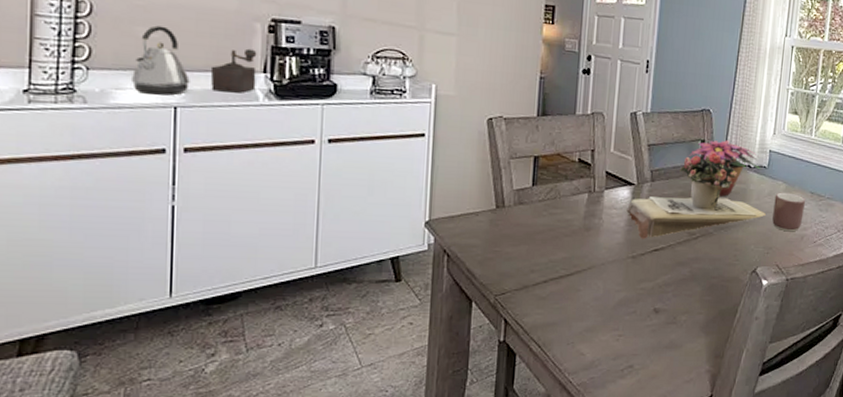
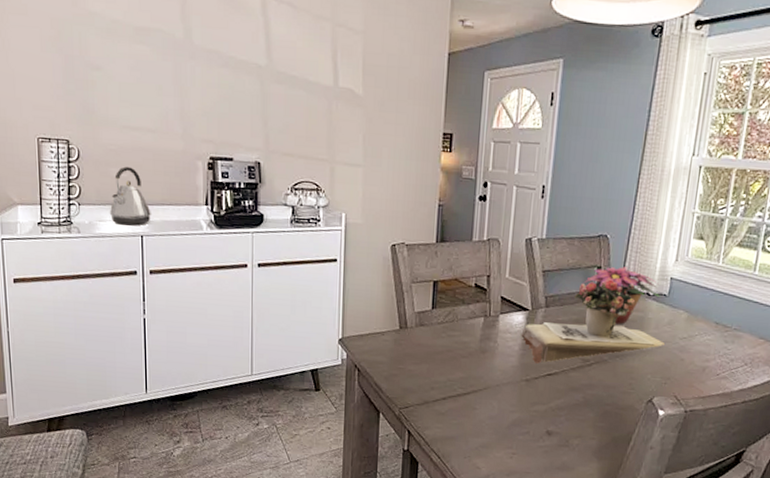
coffee grinder: present [210,48,257,93] -> none [166,184,200,224]
mug: present [772,192,806,232] -> none [671,321,710,363]

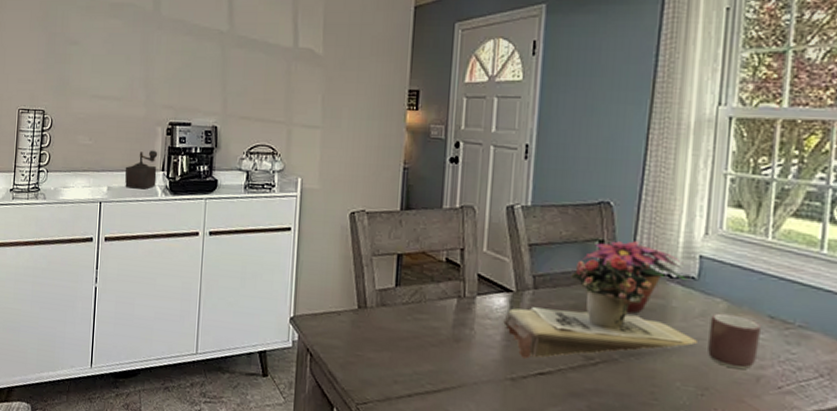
kettle: present [109,166,151,226] -> none [73,134,111,192]
coffee grinder: none [166,184,200,224] -> present [125,150,158,190]
mug: none [671,321,710,363] -> present [708,313,762,370]

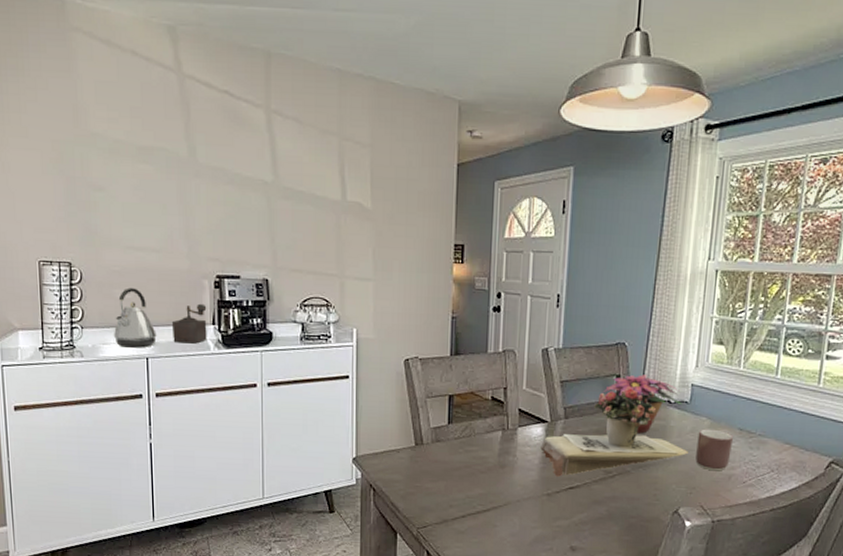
kettle: none [73,134,111,192] -> present [113,287,157,348]

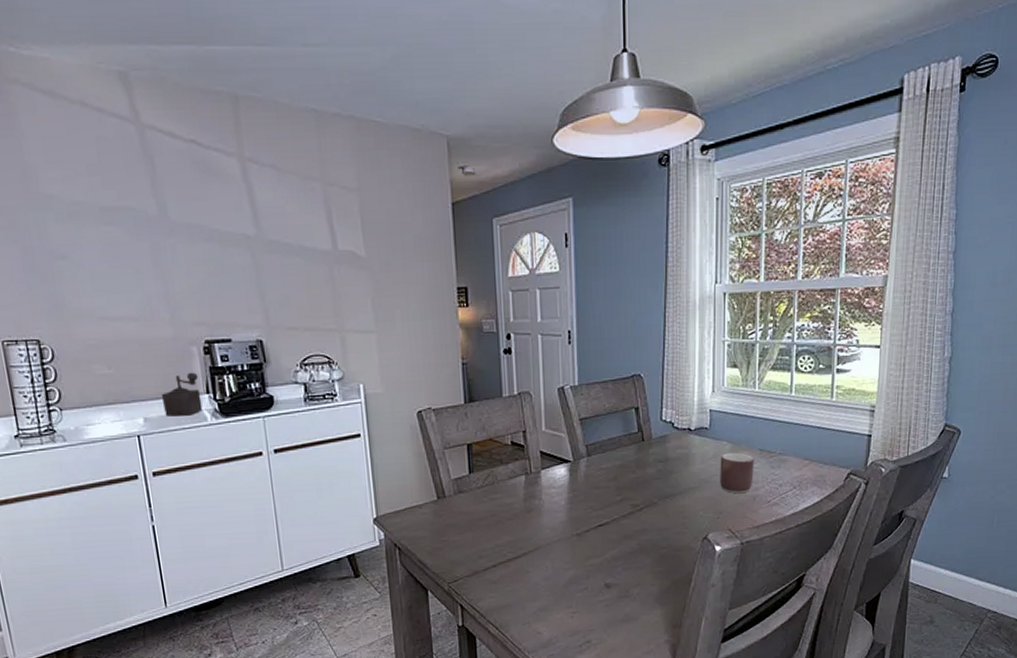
kettle: present [113,287,157,348] -> none [97,361,147,427]
flower arrangement: present [540,388,688,477] -> none [566,419,712,516]
flower arrangement: present [604,374,681,434] -> none [624,404,701,464]

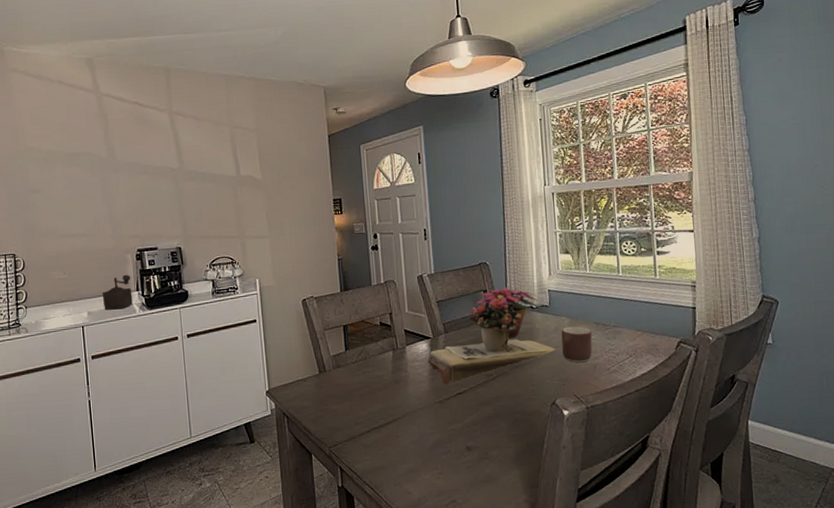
flower arrangement: none [566,419,712,516] -> present [427,299,555,385]
flower arrangement: none [624,404,701,464] -> present [475,287,542,338]

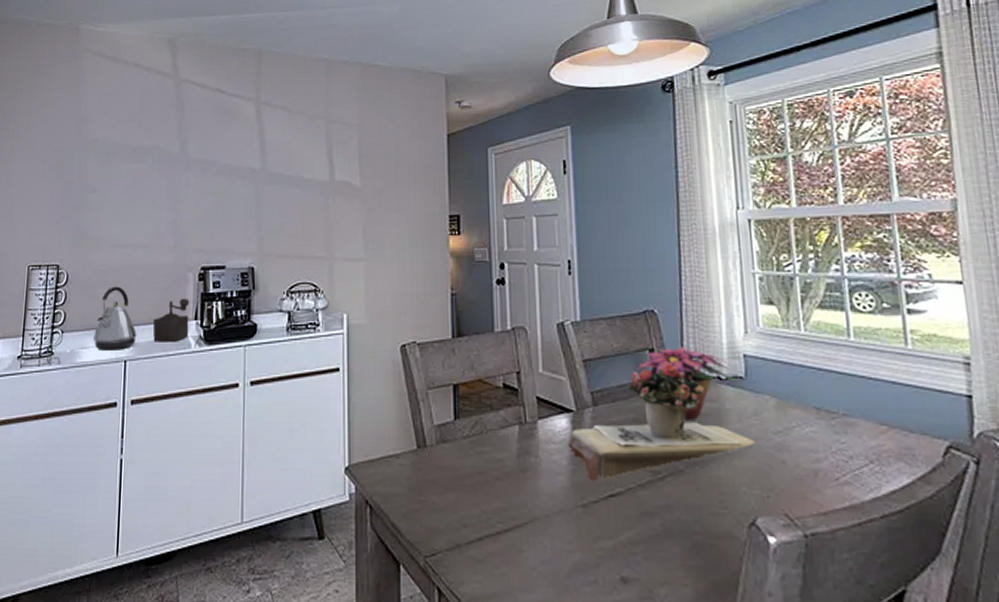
kettle: none [52,268,90,320] -> present [92,286,137,351]
mug: present [561,326,593,363] -> none [763,410,812,466]

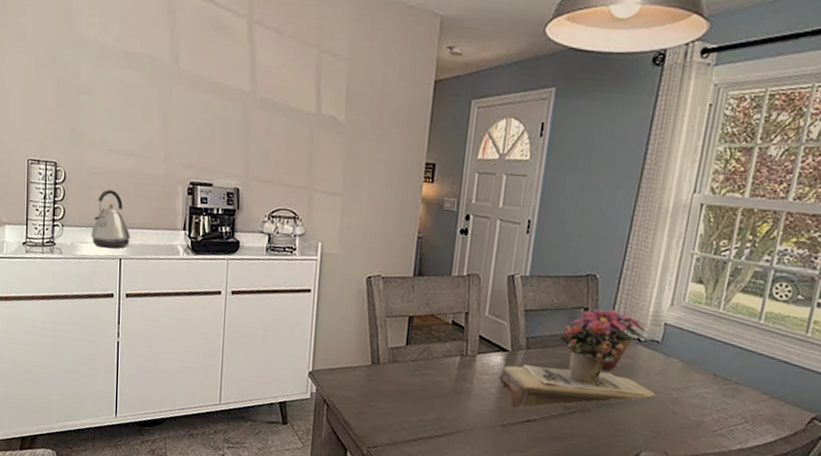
coffee grinder: present [152,298,190,342] -> none [145,209,179,248]

